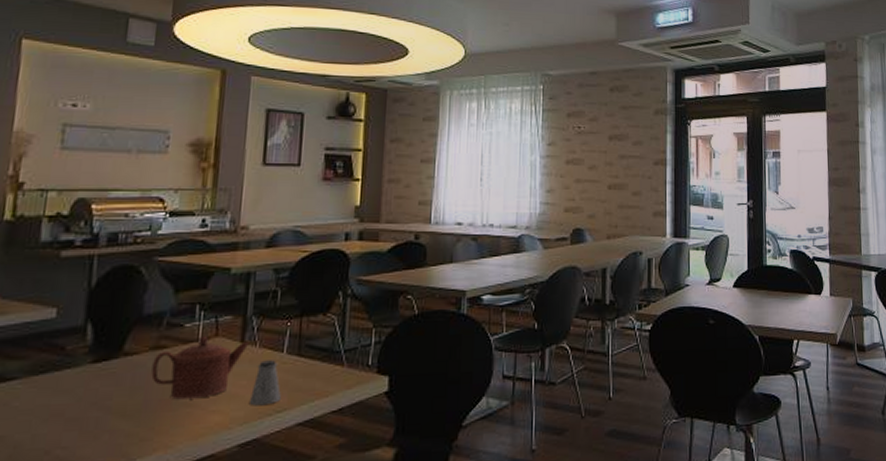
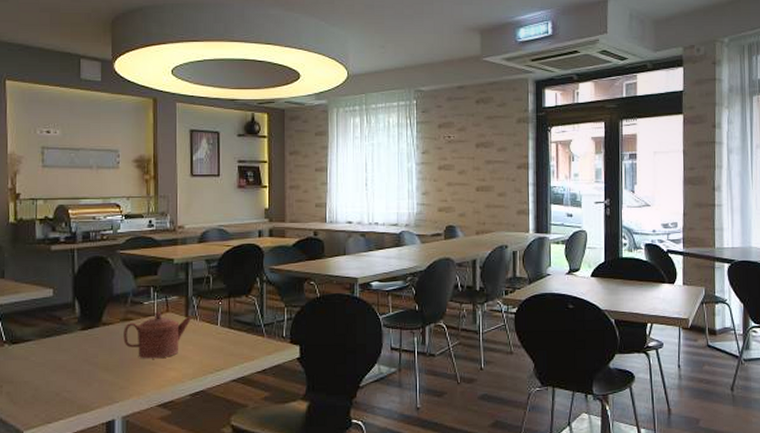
saltshaker: present [248,360,281,406] -> none [195,331,218,366]

